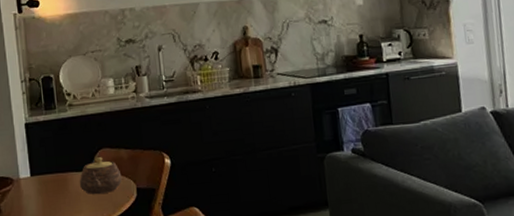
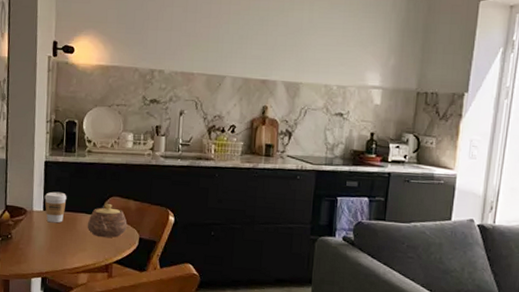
coffee cup: none [30,153,54,189] -> present [44,191,67,223]

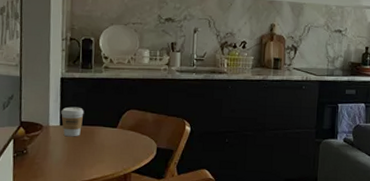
teapot: present [87,204,127,238] -> none [105,117,145,149]

